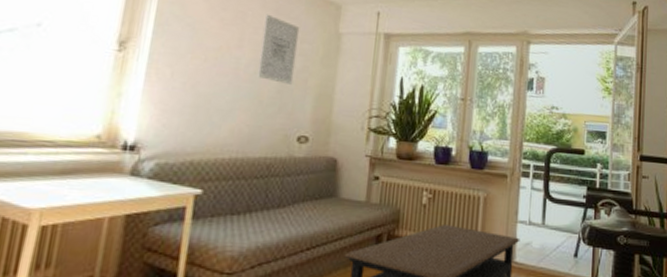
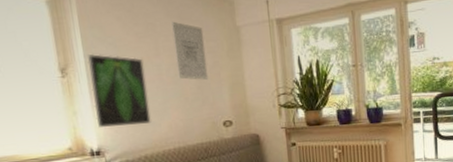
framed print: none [143,31,221,123] -> present [87,54,151,127]

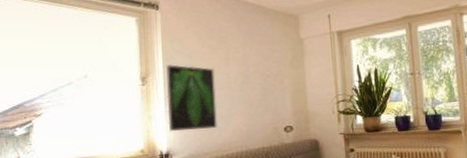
wall art: present [172,21,209,80] -> none [242,35,273,88]

